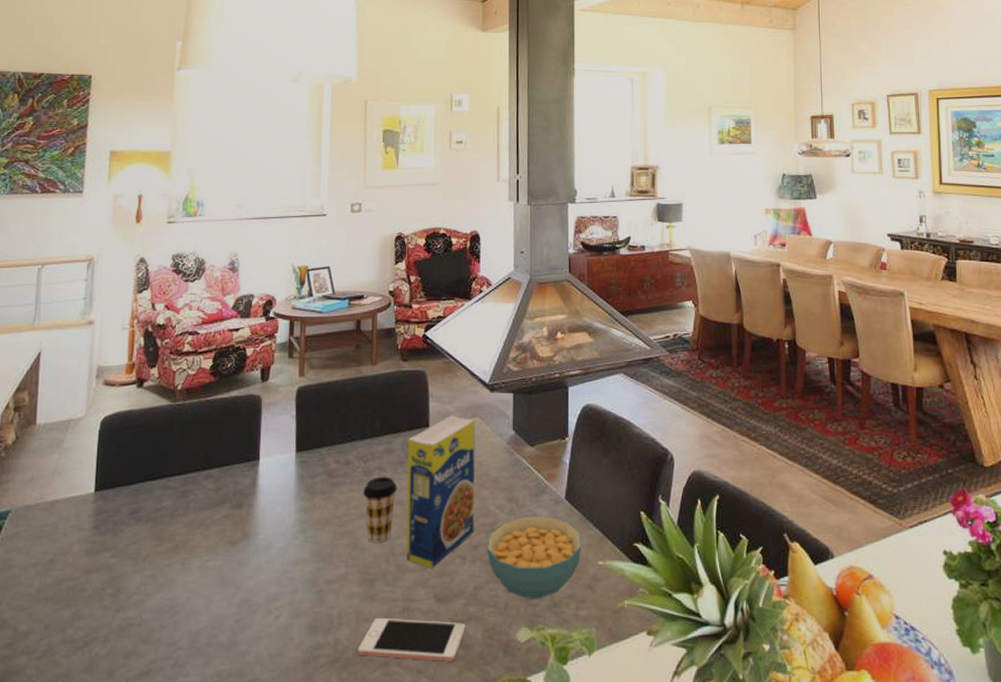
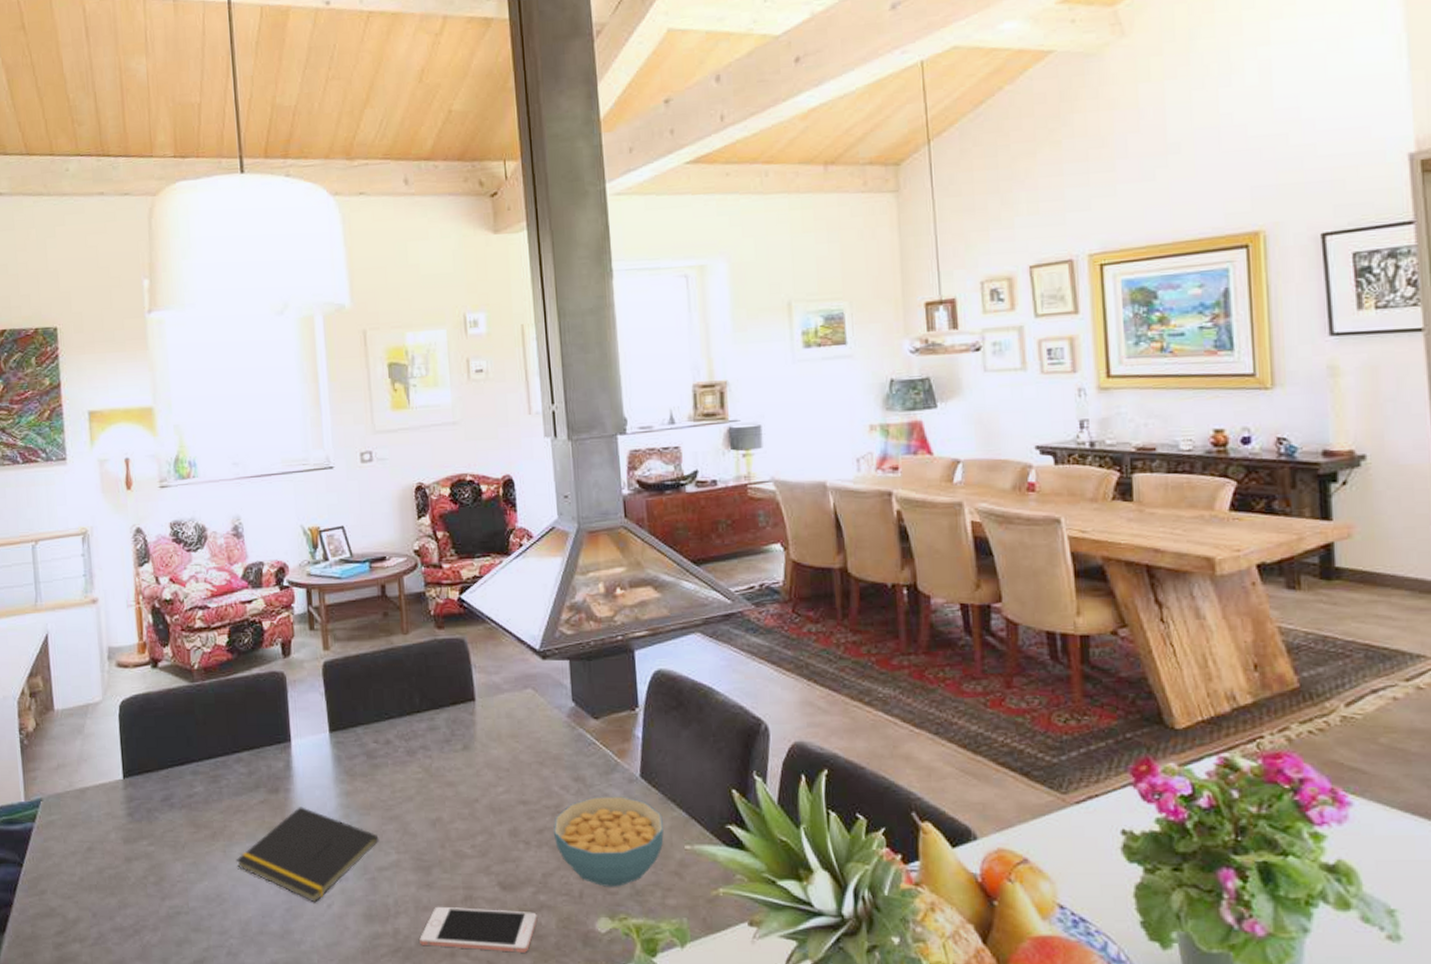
notepad: none [193,522,330,615] -> present [236,807,379,903]
coffee cup: present [363,476,398,542] -> none [408,756,446,827]
legume: present [406,415,475,568] -> none [452,687,538,854]

